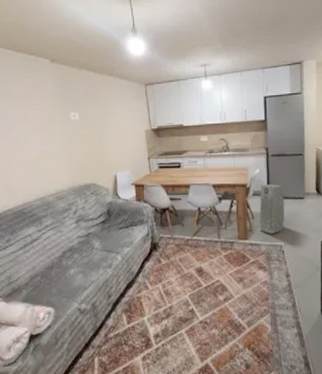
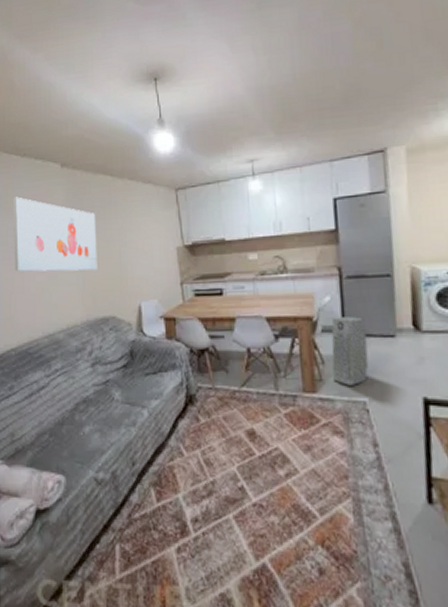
wall art: none [8,85,81,148] -> present [12,196,98,272]

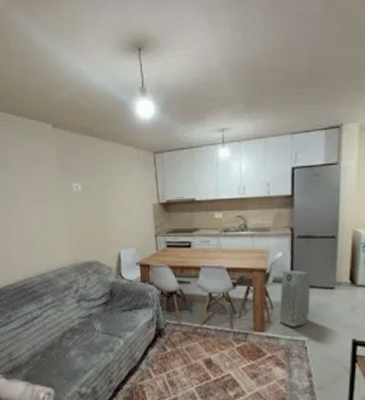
wall art: present [12,196,98,272] -> none [9,152,84,222]

